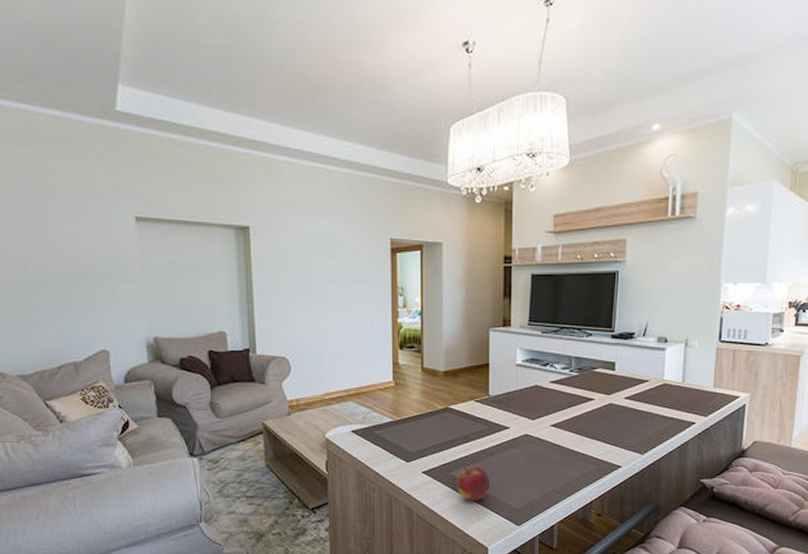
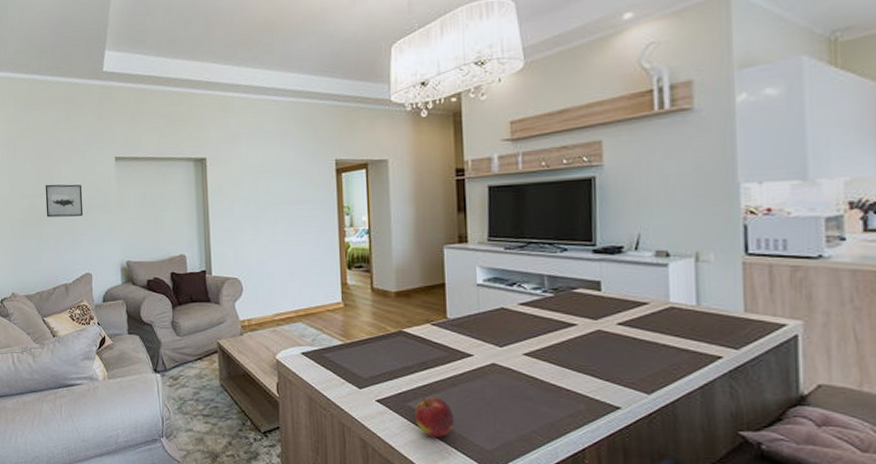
wall art: none [40,243,96,284] -> present [45,184,84,218]

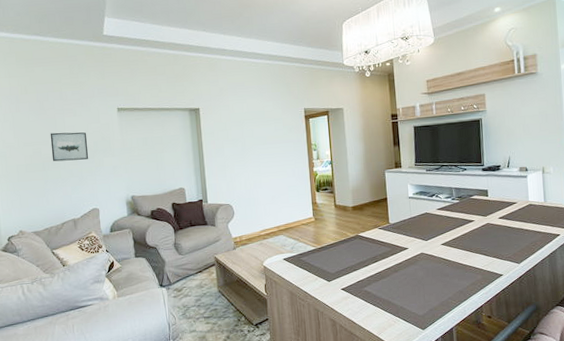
apple: present [415,397,453,438] -> none [369,282,397,312]

